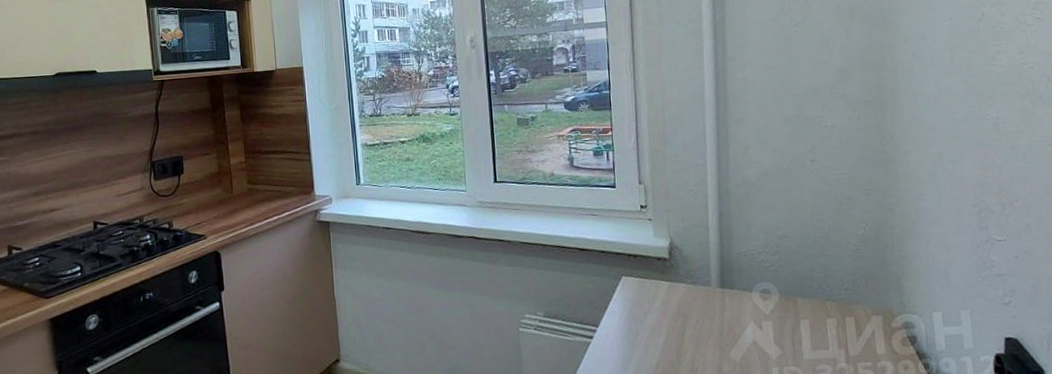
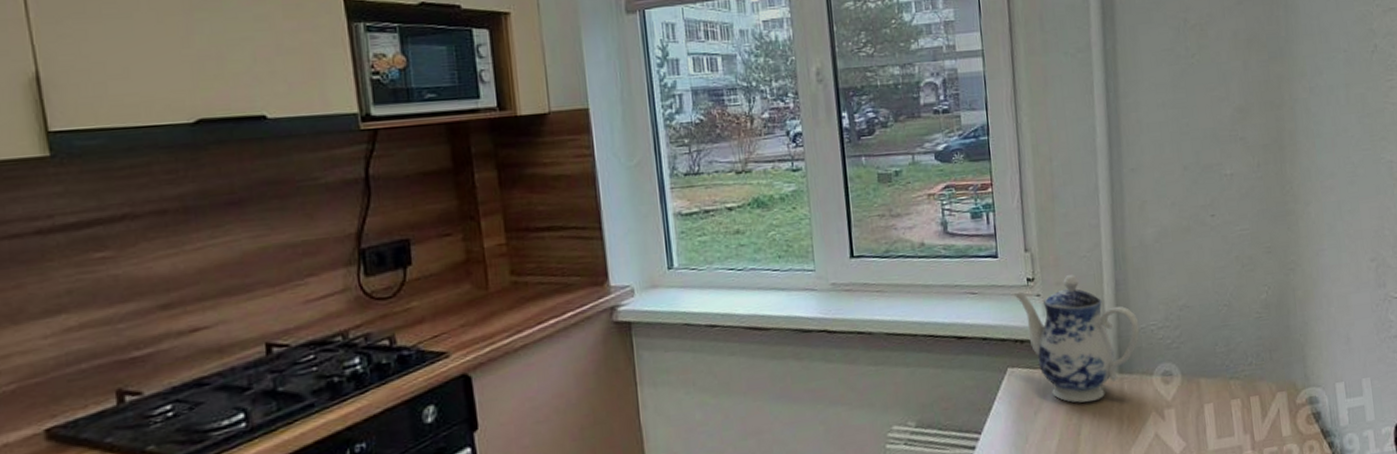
teapot: none [629,204,741,310] -> present [1015,275,1140,403]

